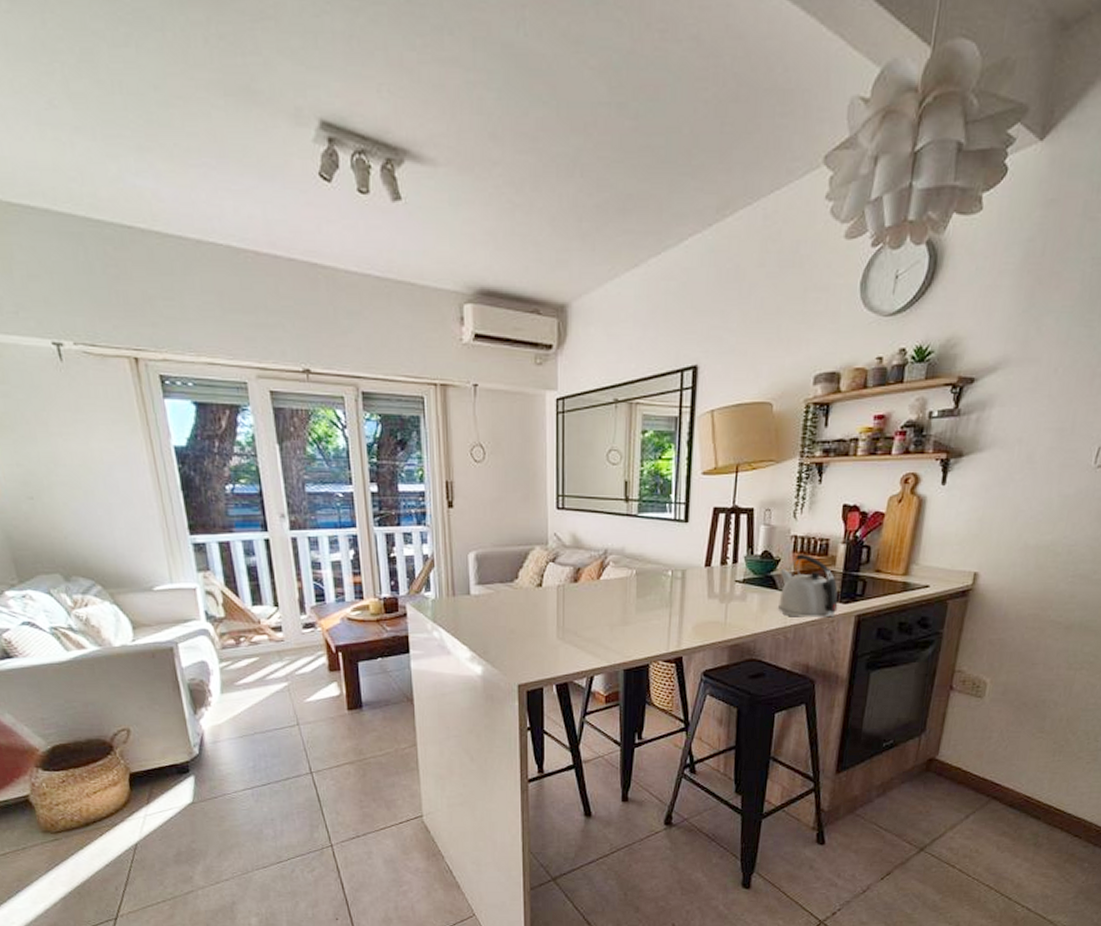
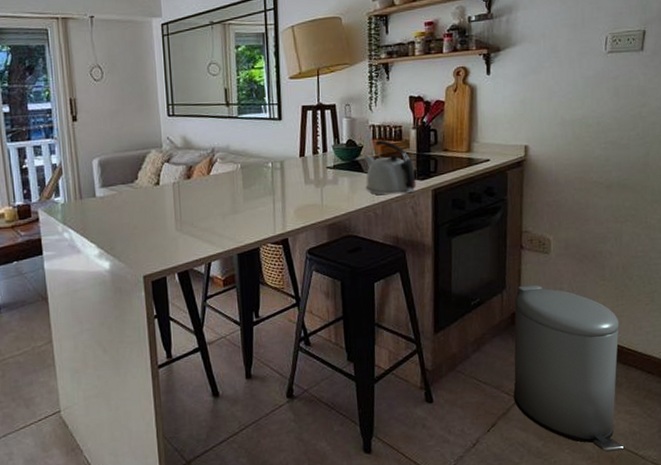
pedal bin: none [915,730,1052,912] -> present [513,284,623,452]

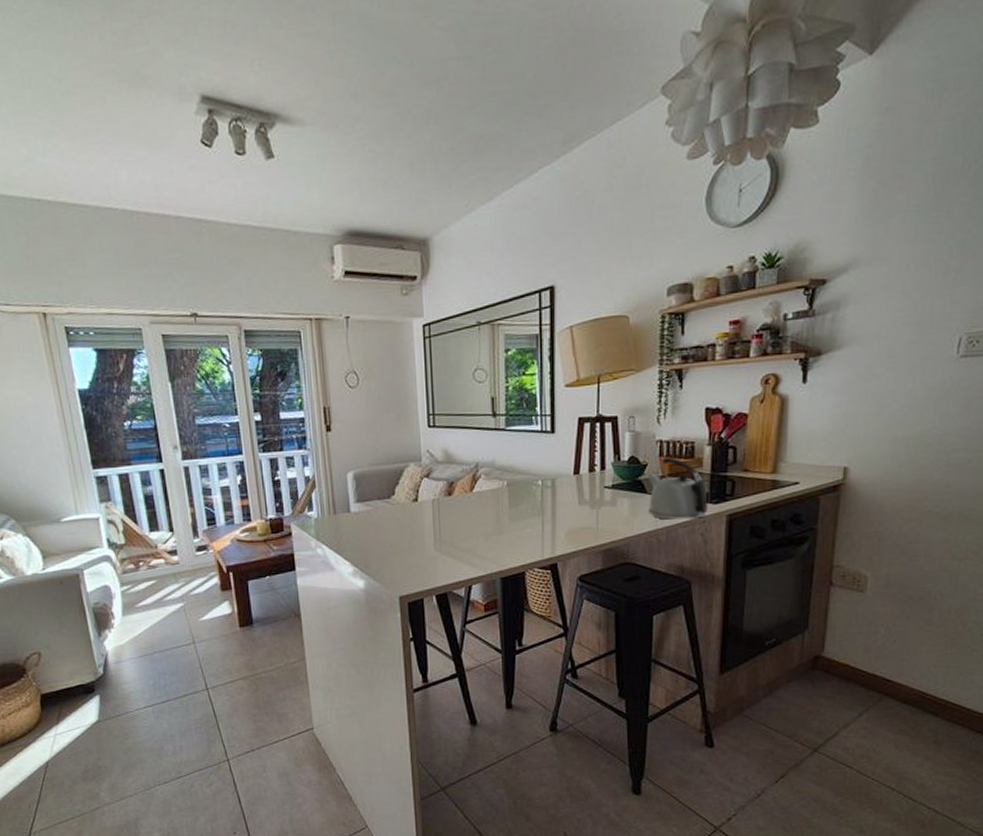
pedal bin: present [513,284,623,452] -> none [809,626,946,815]

